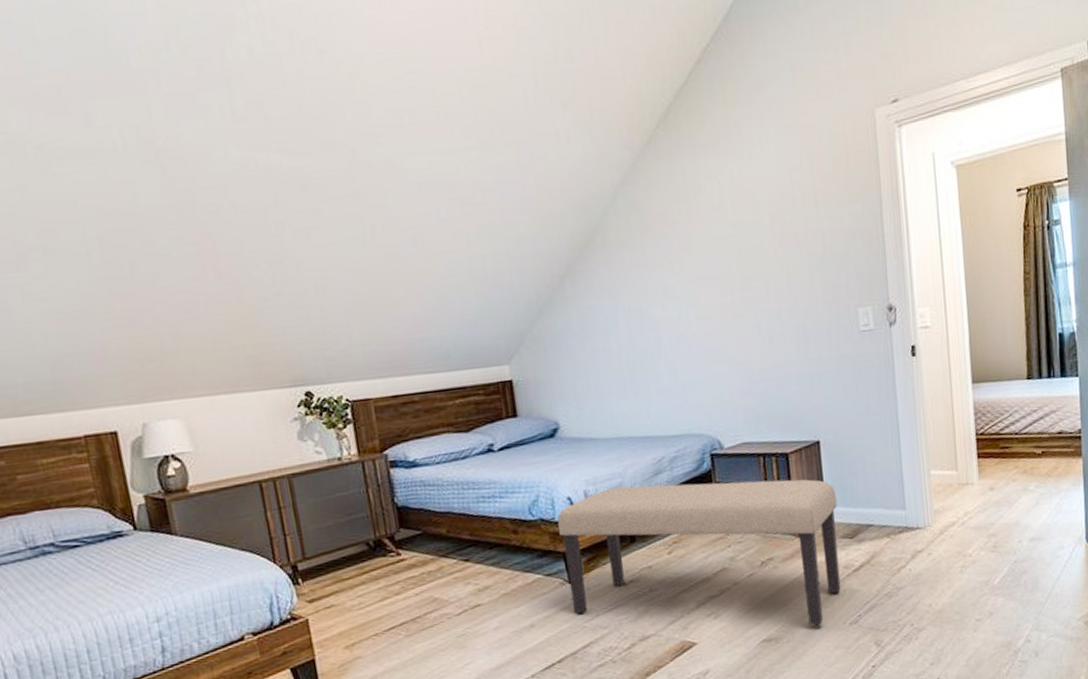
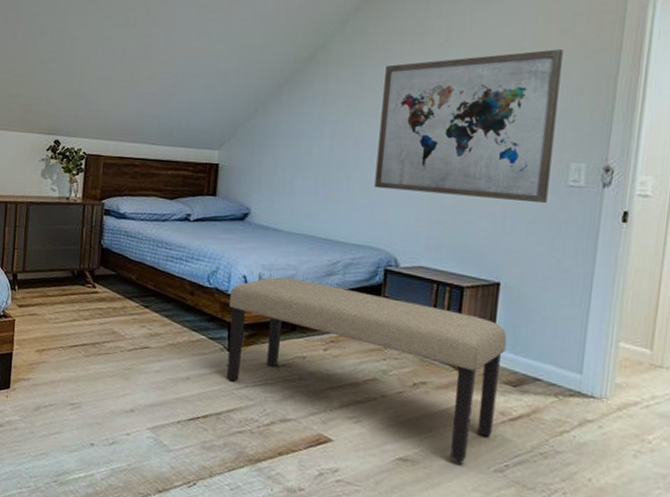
wall art: none [667,196,845,372] -> present [374,49,563,204]

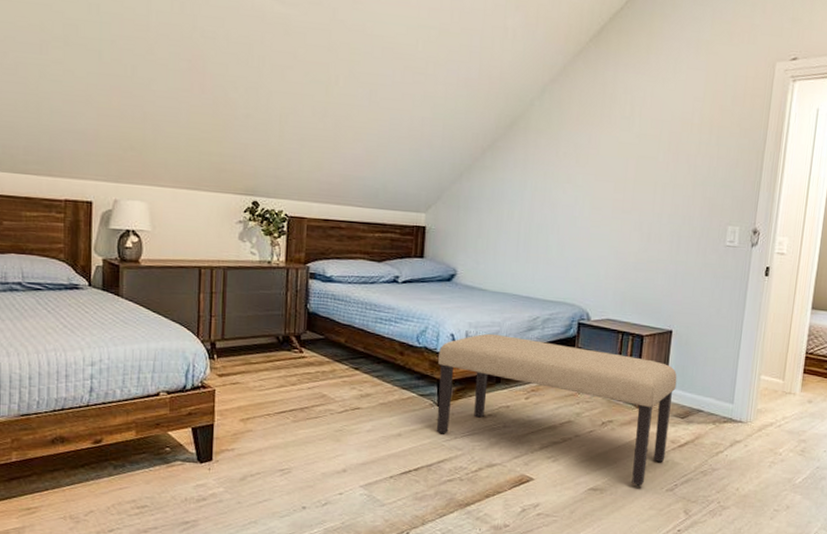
wall art: present [374,49,563,204] -> none [569,126,724,262]

